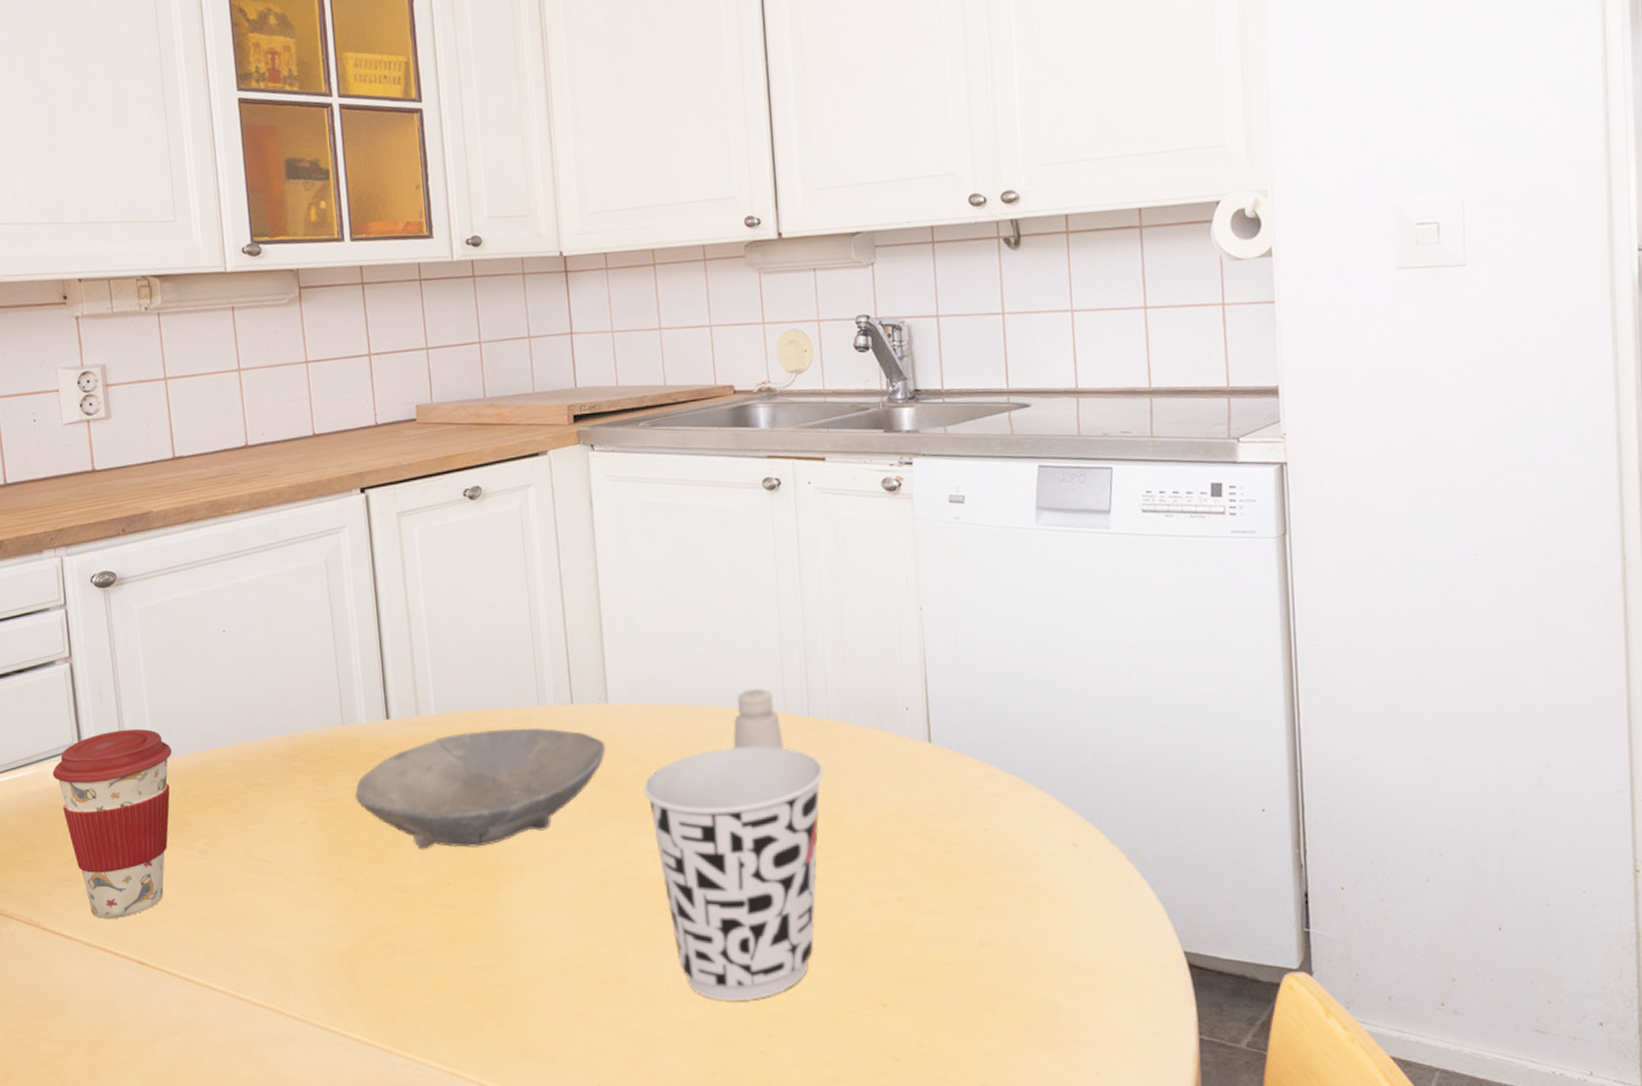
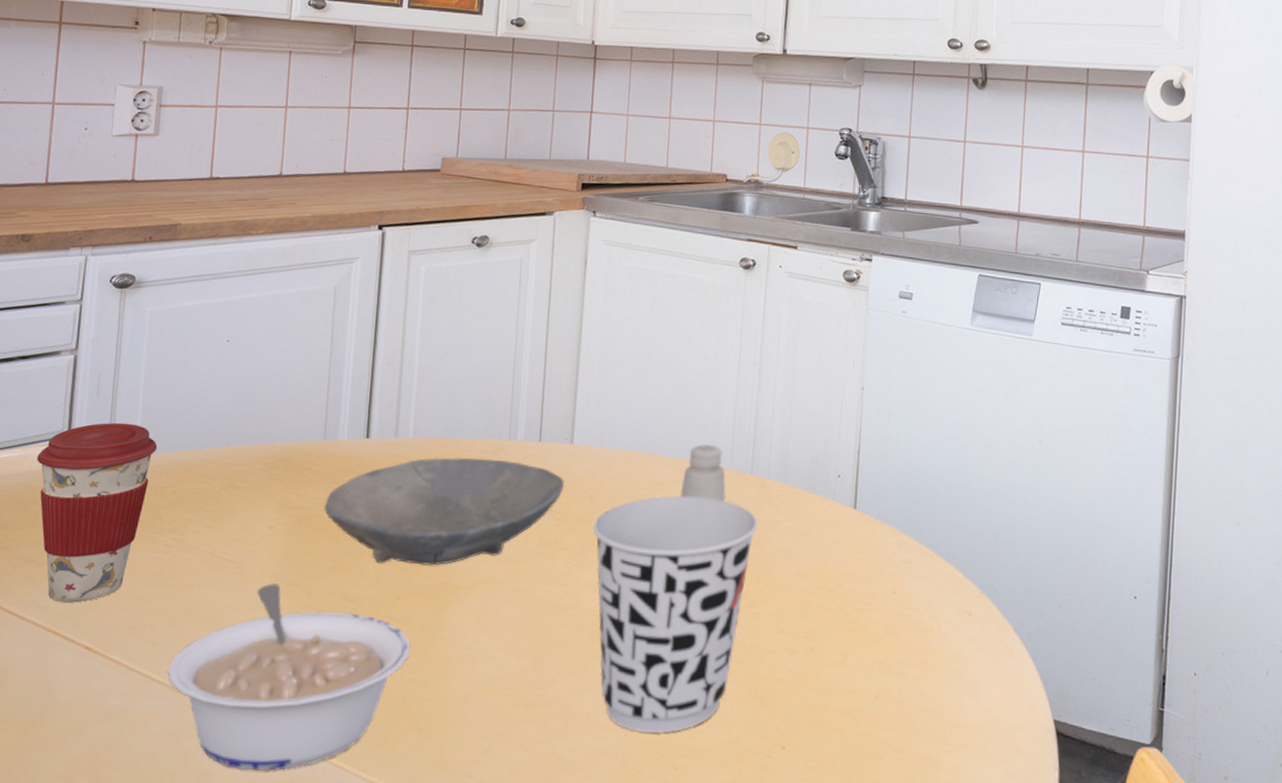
legume: none [225,879,471,1071] -> present [167,582,412,771]

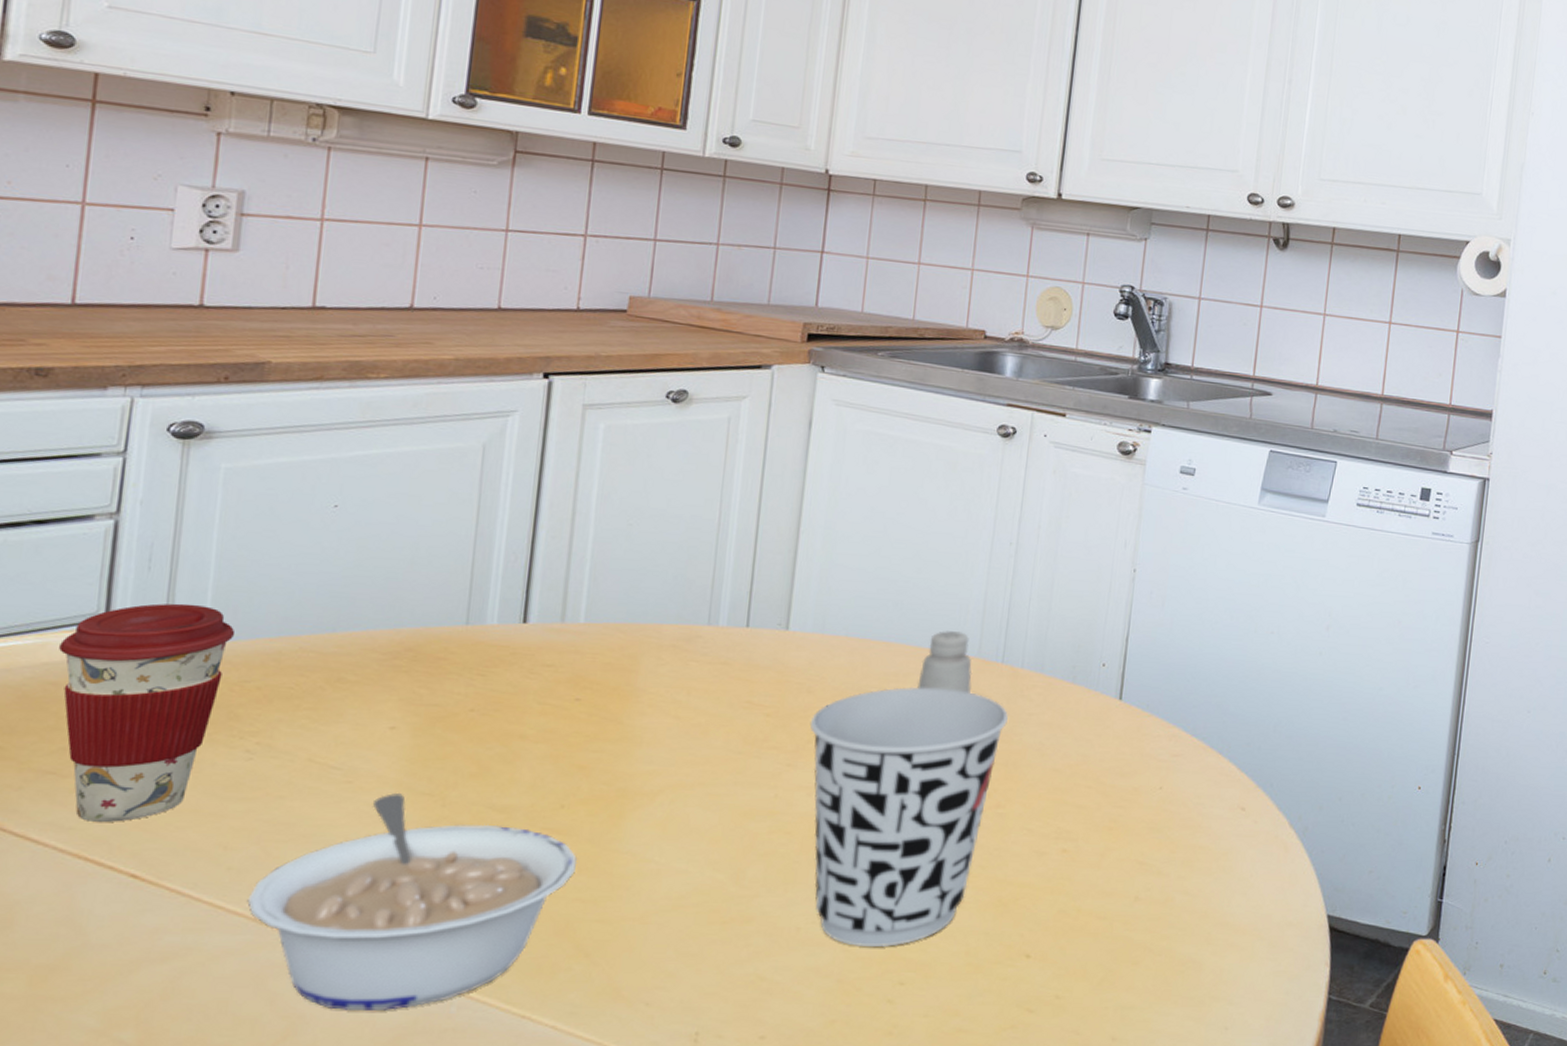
bowl: present [323,457,565,566] -> none [464,645,777,769]

